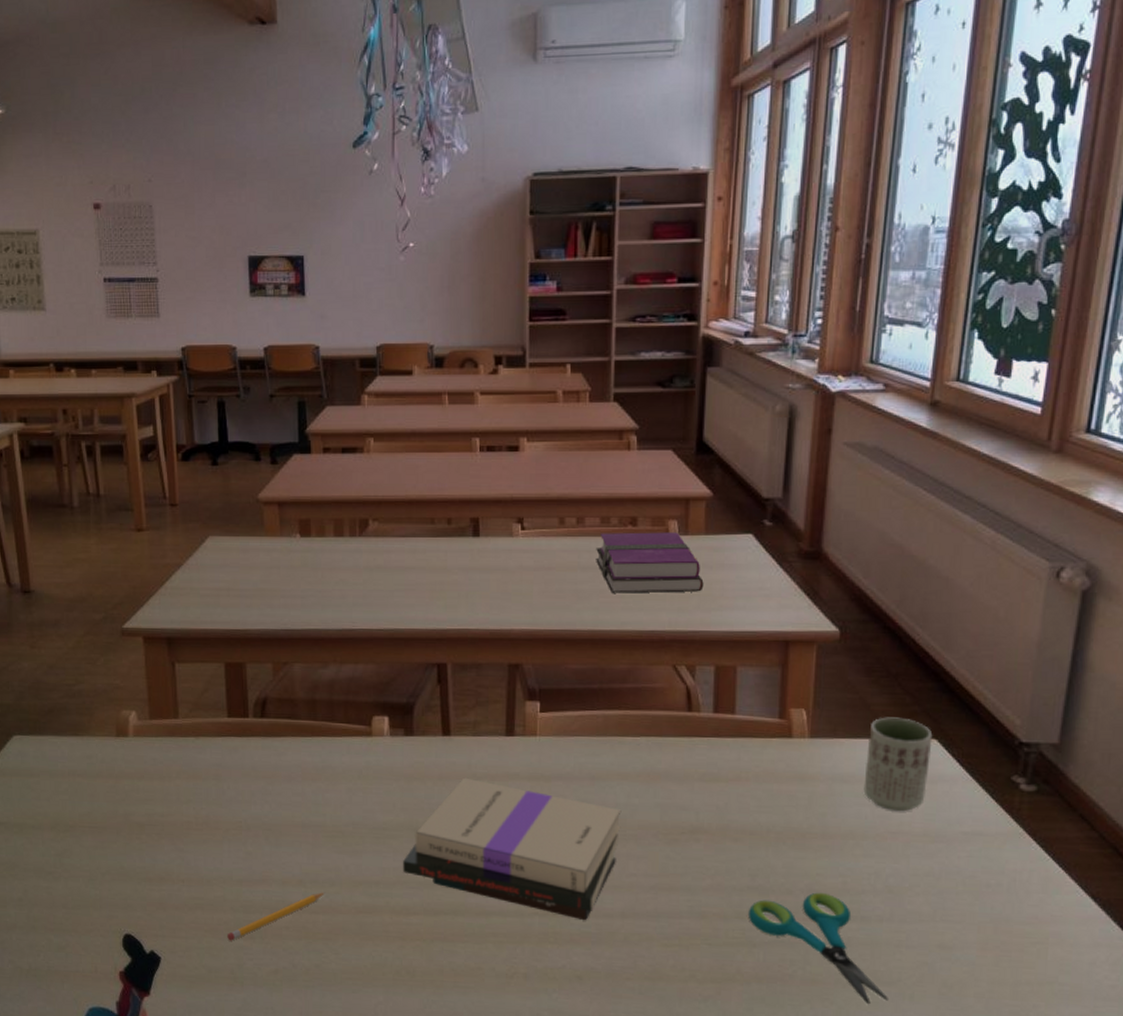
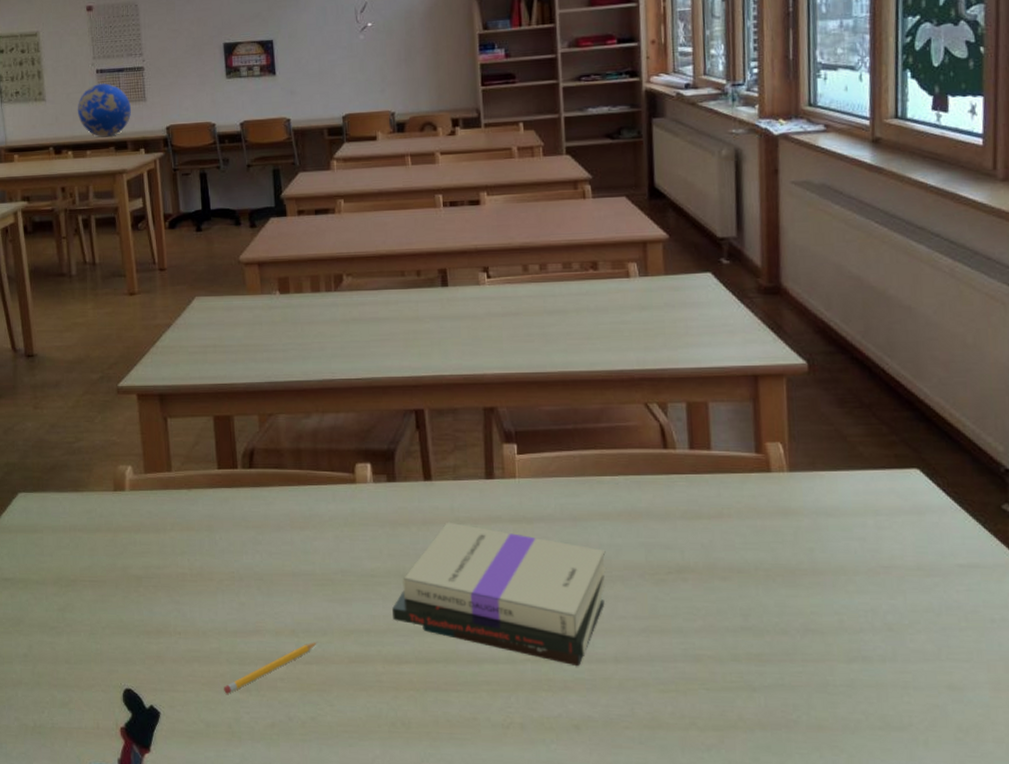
globe: none [81,294,142,355] -> present [77,83,131,137]
hardback book: present [596,532,704,593] -> none [560,274,668,335]
scissors: present [749,892,888,1005] -> none [745,631,901,752]
cup: present [863,717,933,812] -> none [848,448,916,545]

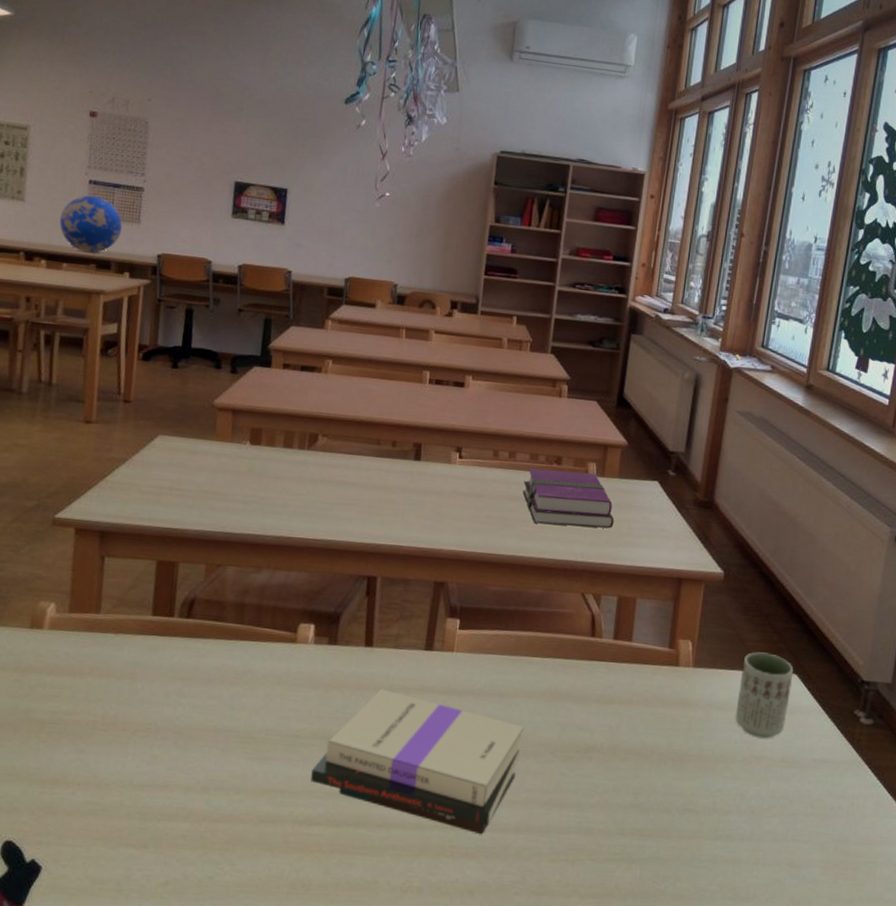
pencil: present [224,642,318,694] -> none [118,800,229,850]
hardback book: none [560,274,668,335] -> present [523,468,614,529]
cup: none [848,448,916,545] -> present [735,652,794,738]

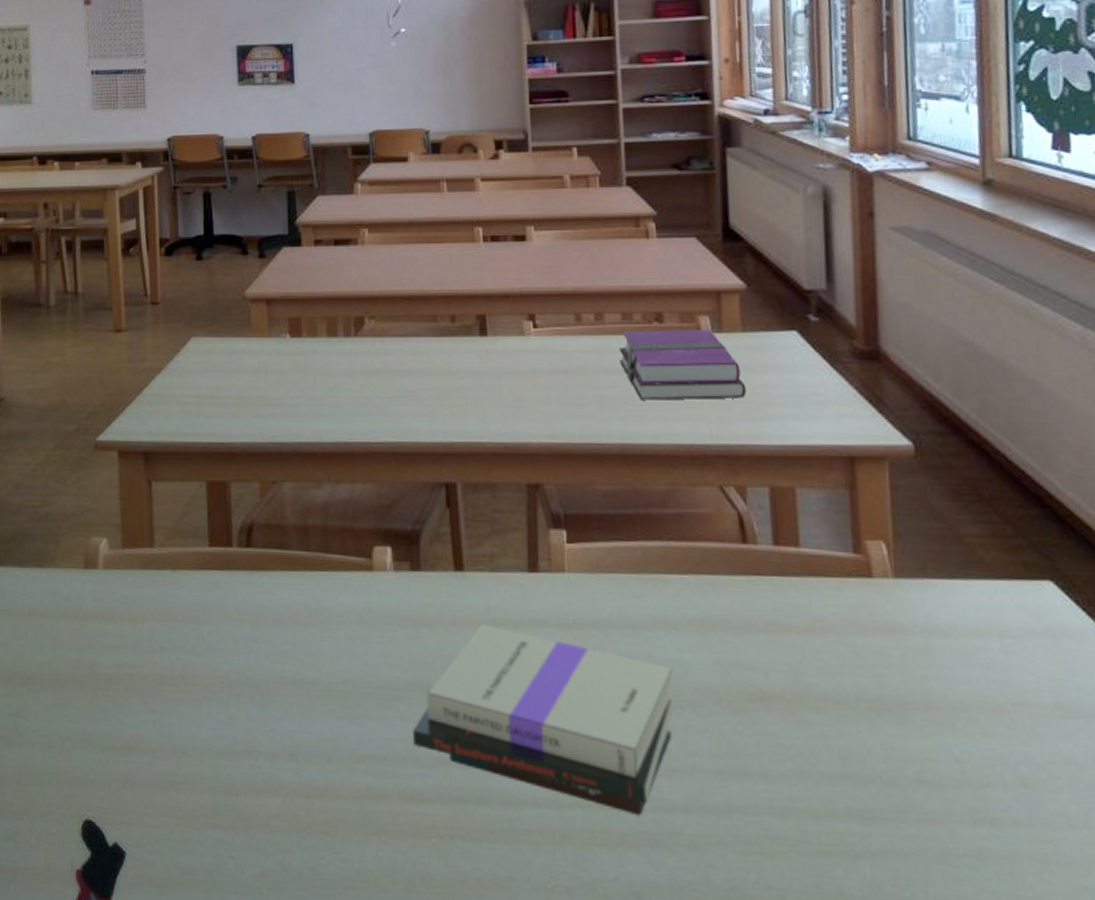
globe: present [59,195,122,253] -> none [67,86,128,147]
cup: present [735,652,794,738] -> none [966,552,1050,676]

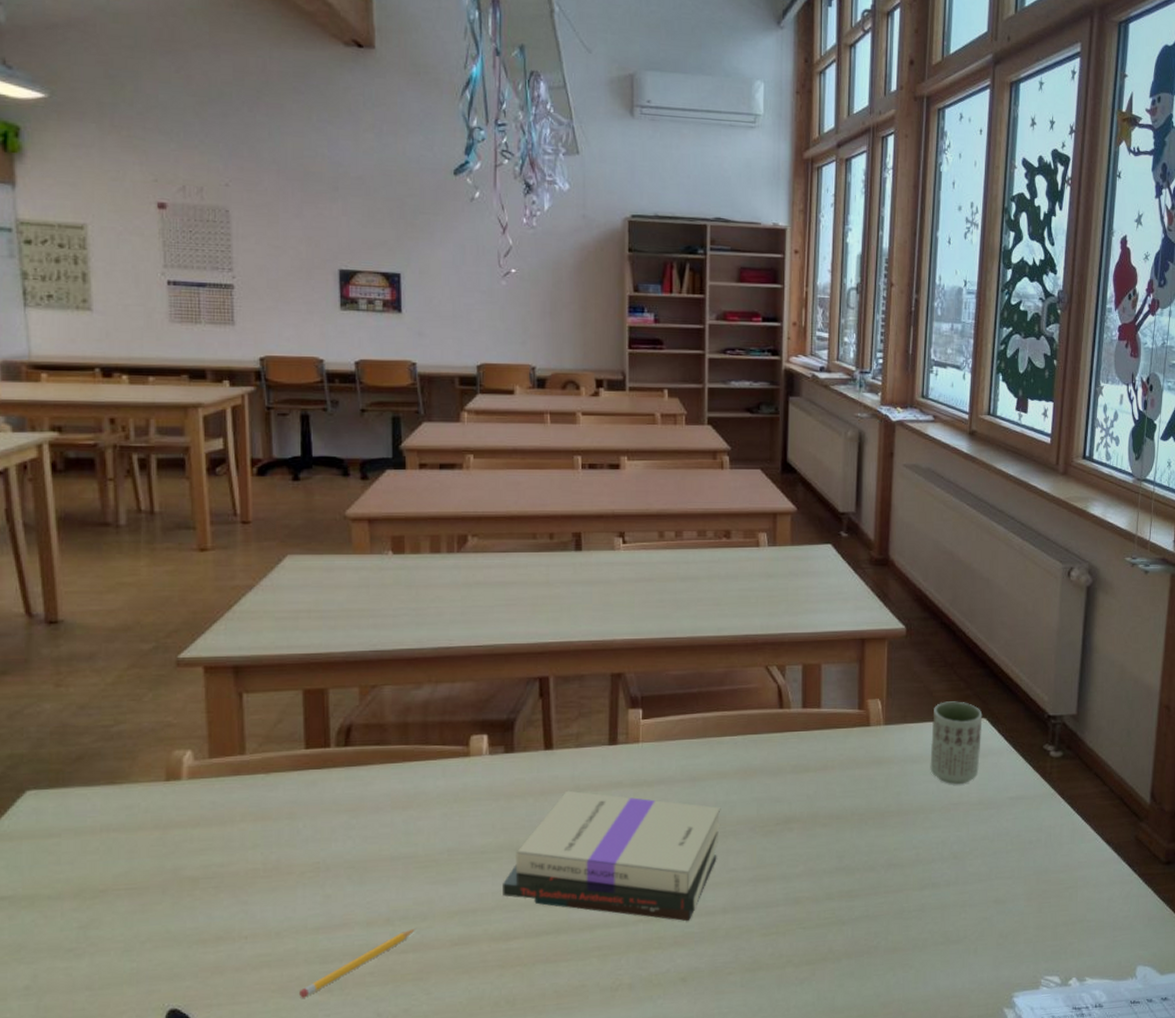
pencil: none [205,769,322,832] -> present [299,928,417,998]
hardback book: present [619,329,747,400] -> none [694,544,791,601]
cup: none [966,552,1050,676] -> present [930,701,983,785]

